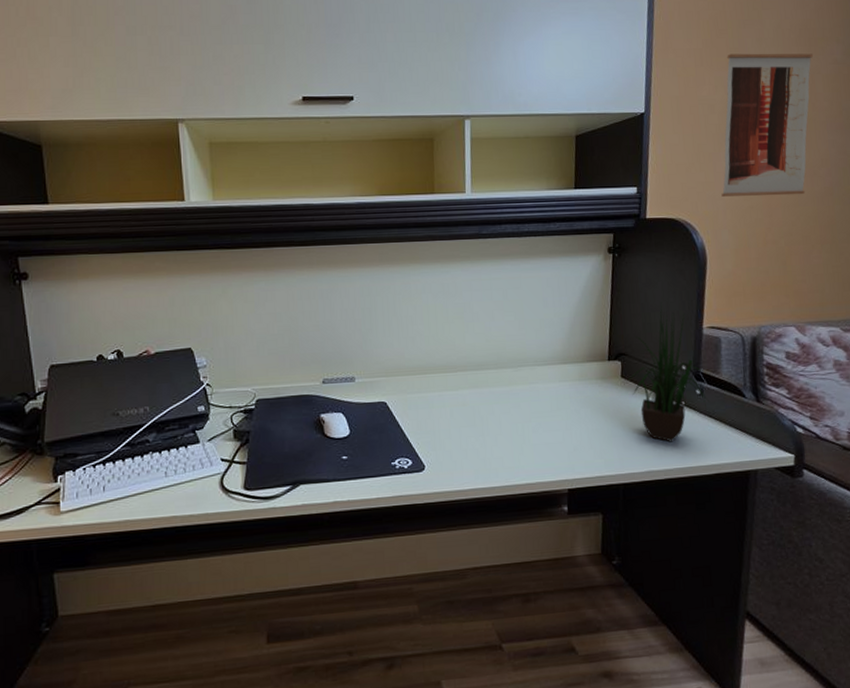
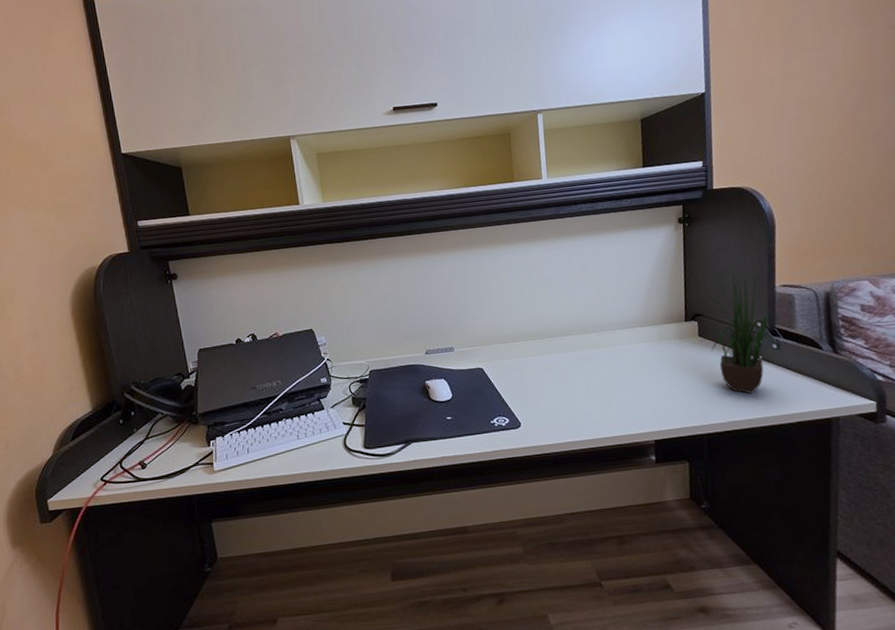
wall art: present [721,53,813,197] -> none [782,21,870,163]

